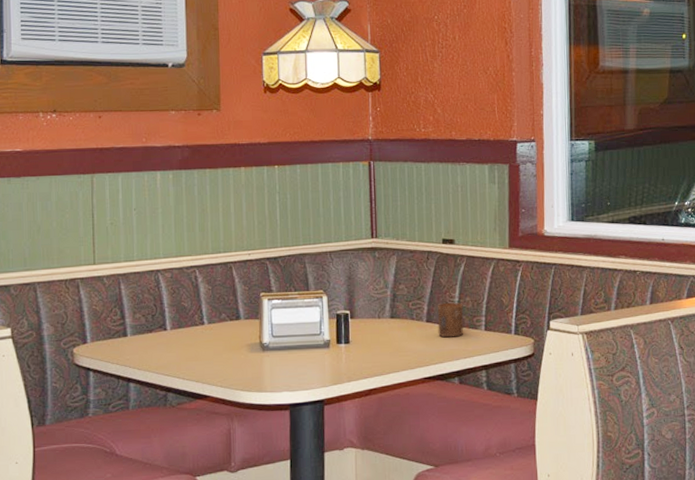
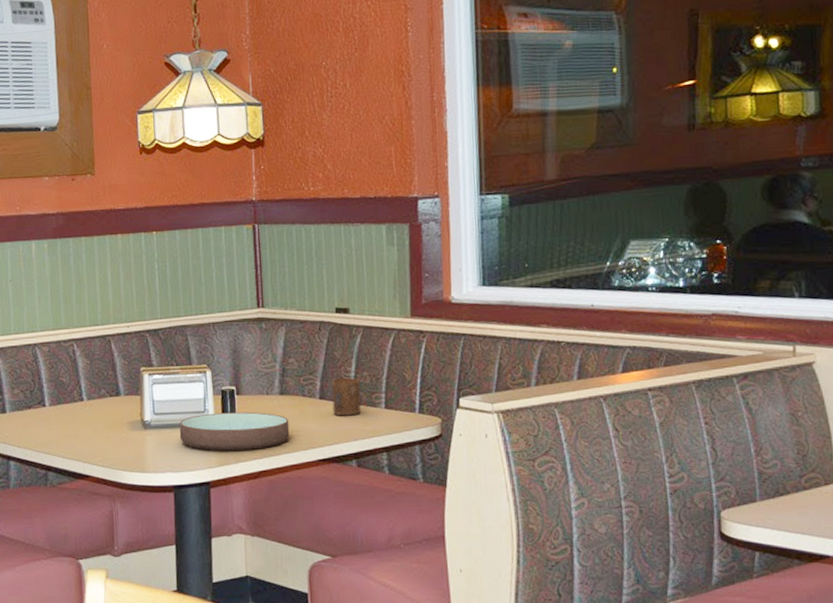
bowl: none [296,334,399,371] -> present [179,411,290,451]

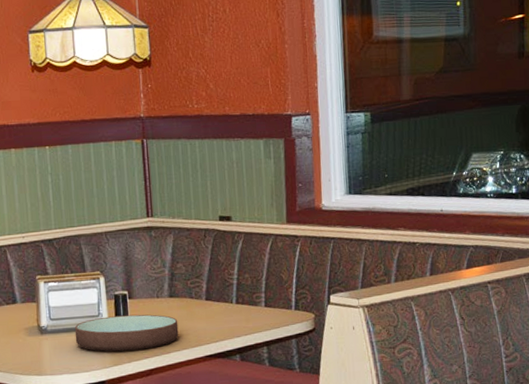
cup: present [331,378,361,416] -> none [216,280,243,315]

